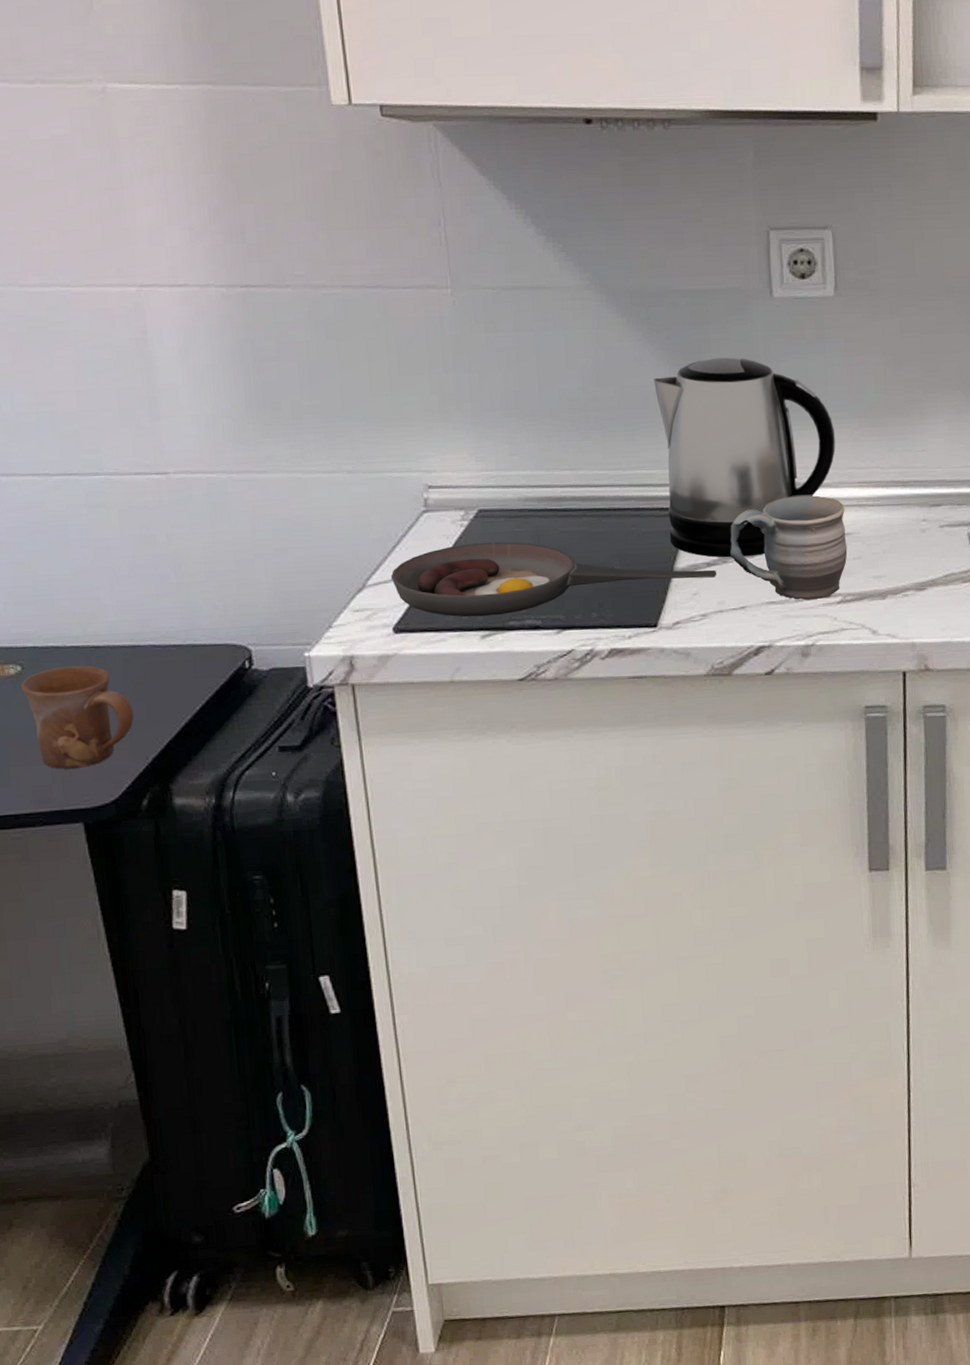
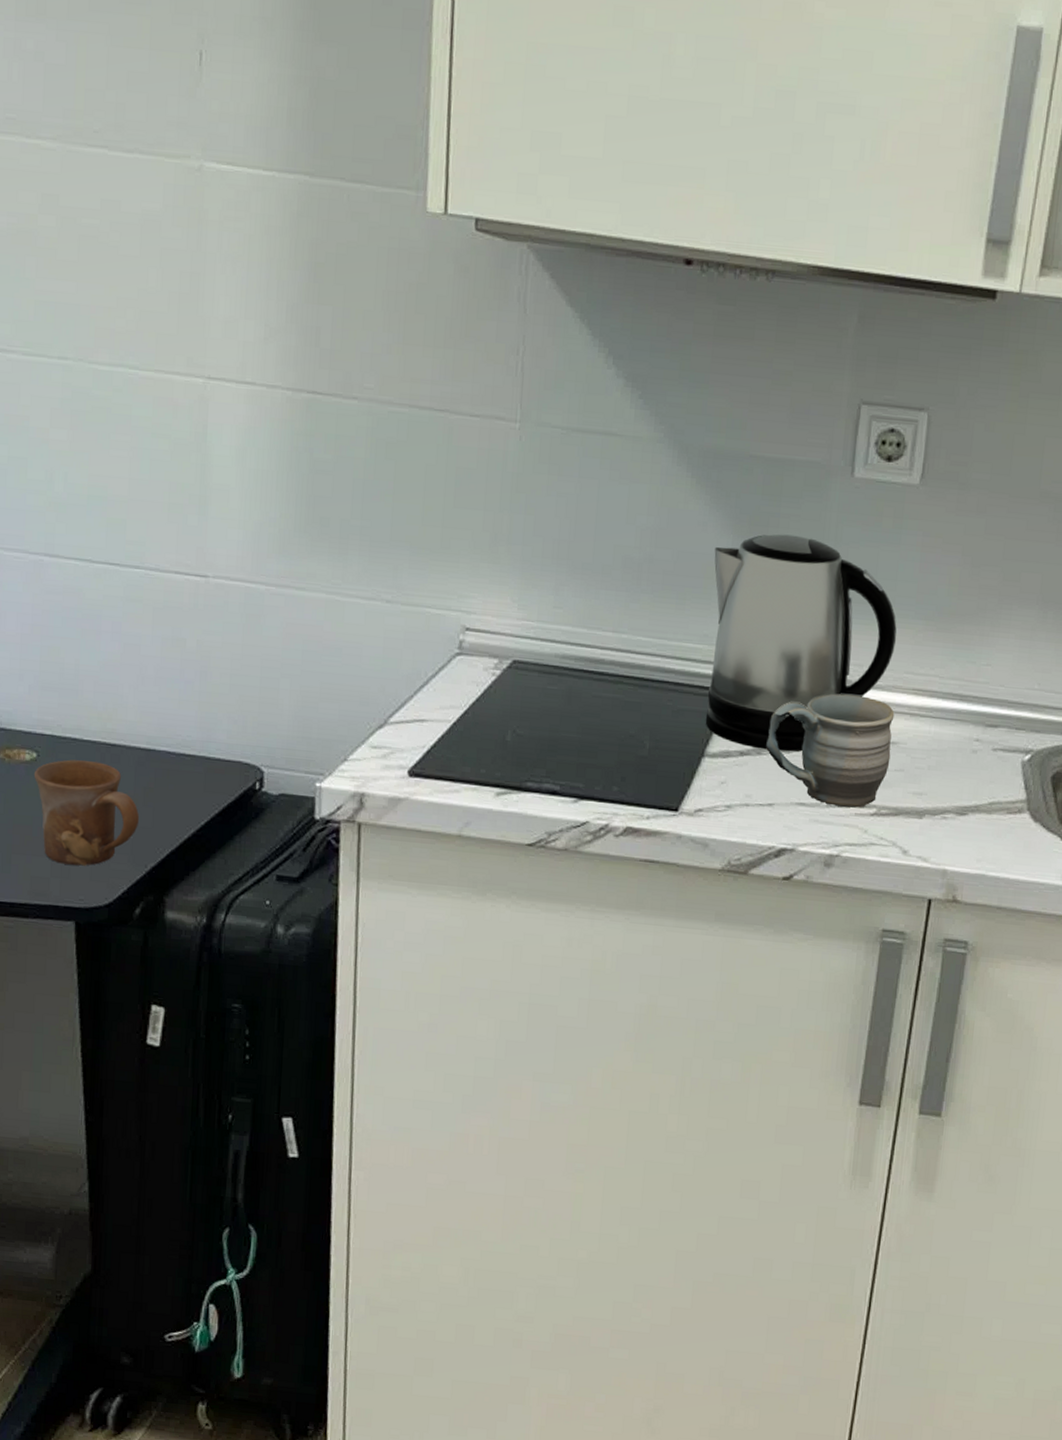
frying pan: present [390,542,717,617] -> none [413,694,749,774]

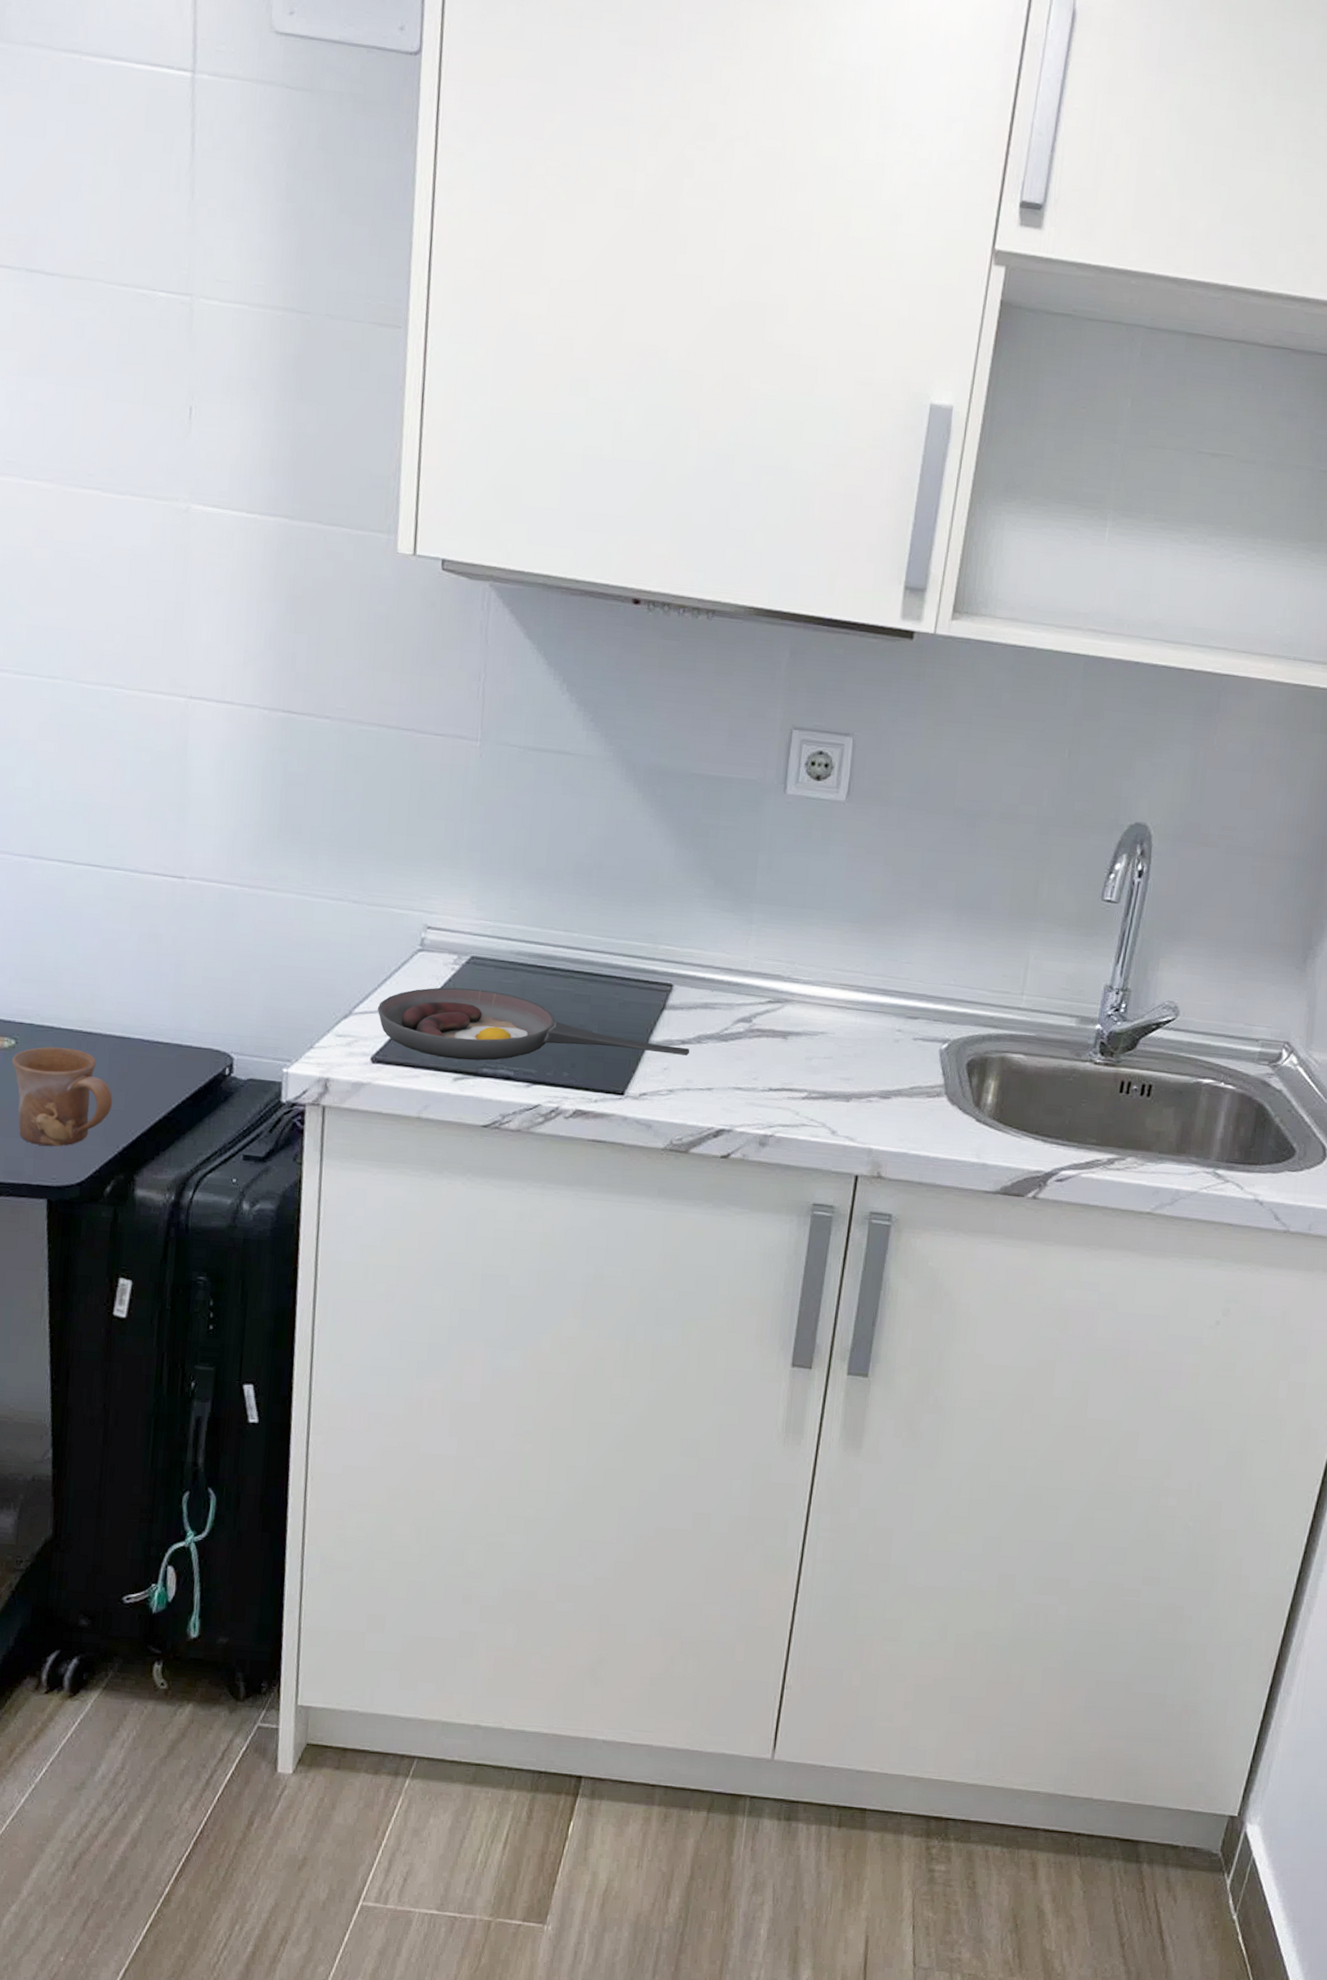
frying pan: none [413,694,749,774] -> present [377,987,690,1061]
kettle: present [705,534,897,752] -> none [649,844,826,1041]
mug: present [766,694,895,808] -> none [706,988,824,1092]

